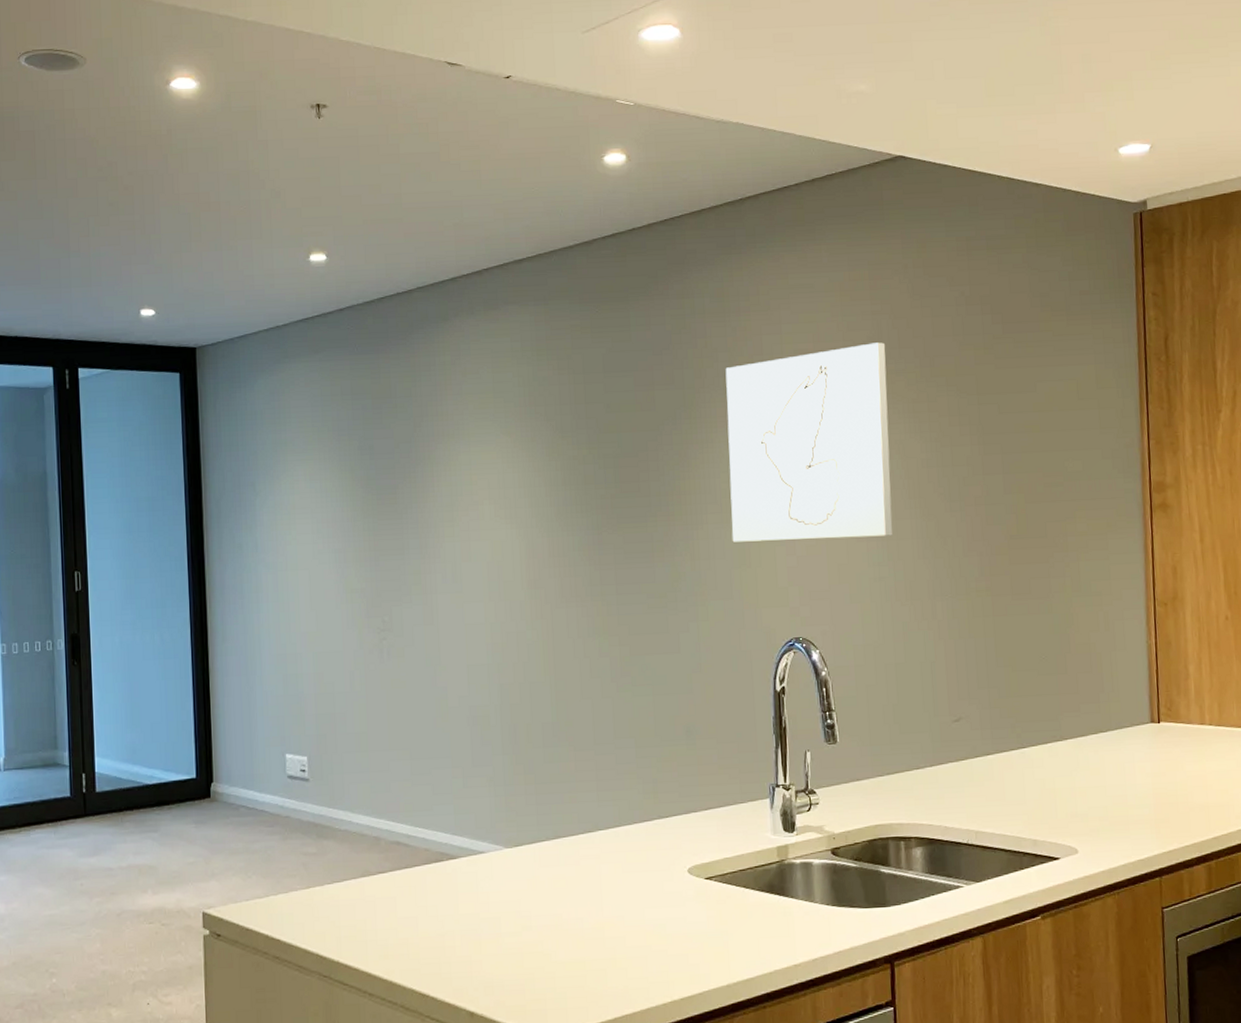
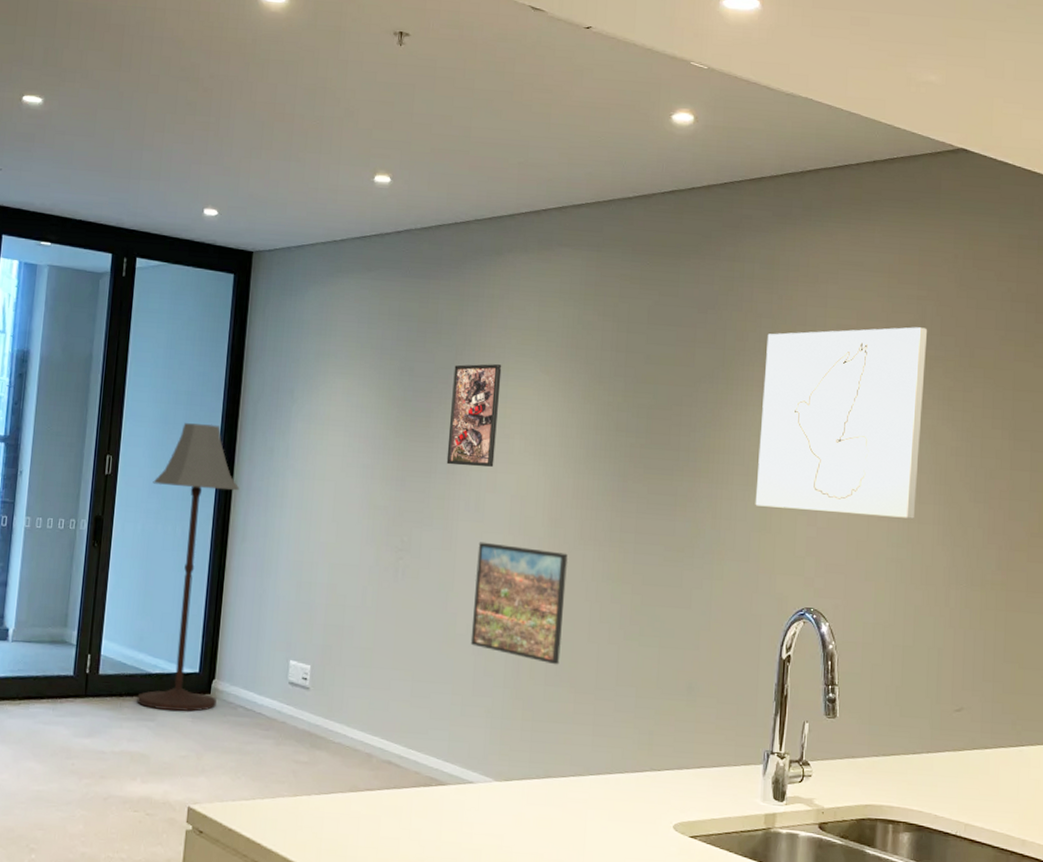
floor lamp: none [125,527,218,820] -> present [137,423,240,712]
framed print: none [414,432,466,539] -> present [446,364,502,467]
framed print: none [460,612,556,726] -> present [470,542,568,665]

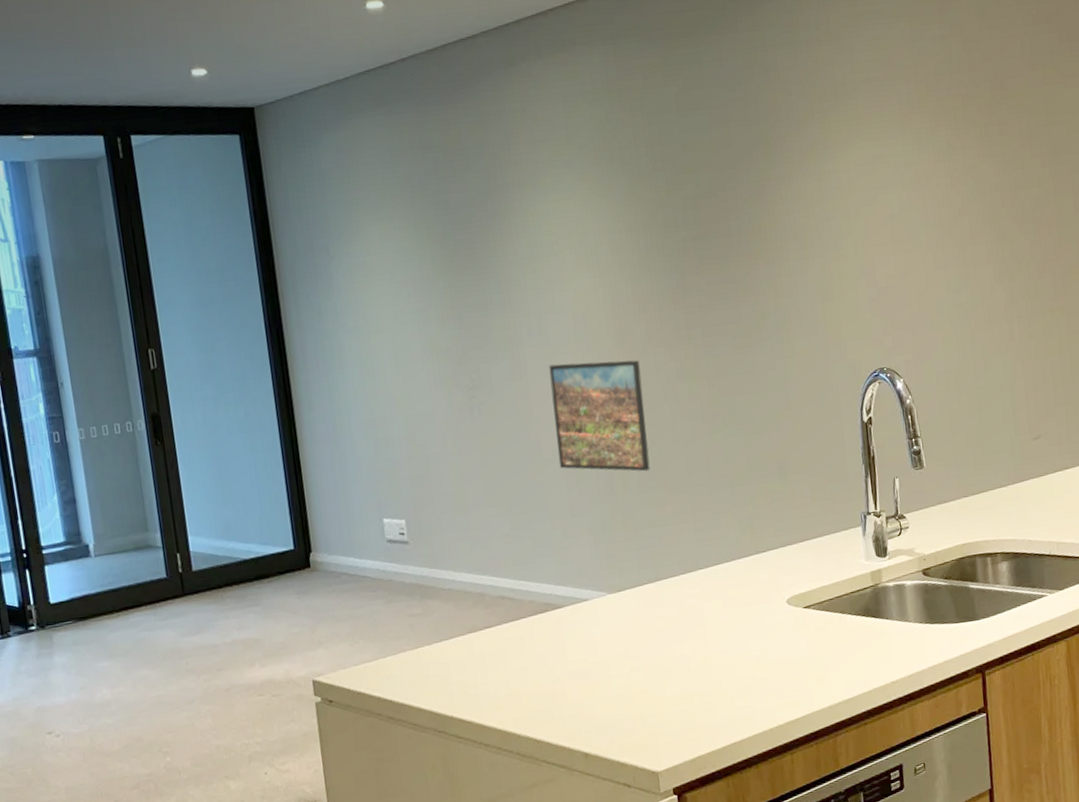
floor lamp: present [137,423,240,712] -> none [203,296,319,594]
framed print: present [446,364,502,467] -> none [489,181,549,294]
wall art: present [755,327,928,519] -> none [799,66,970,278]

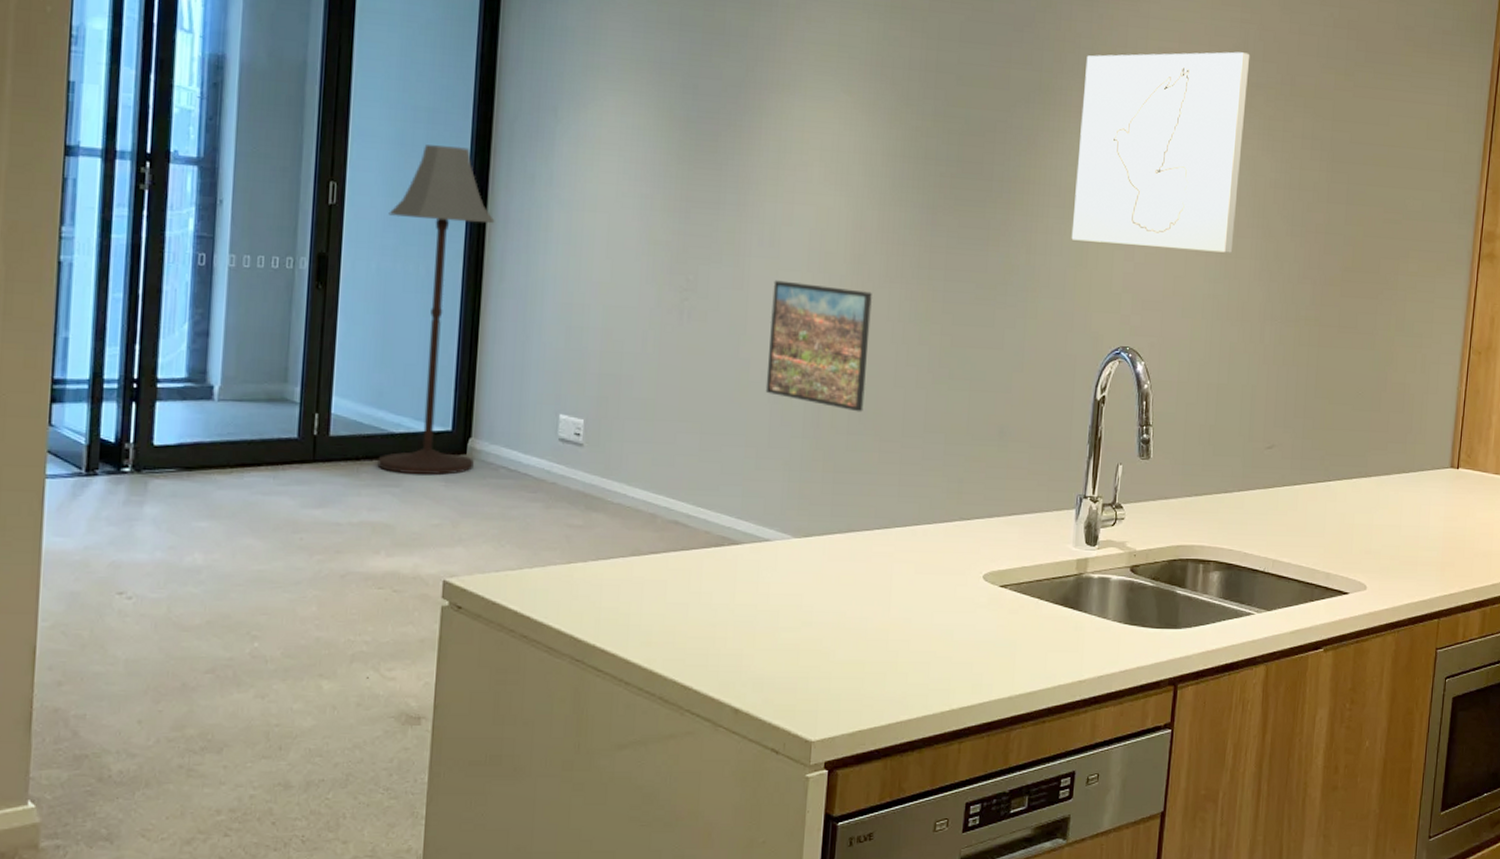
floor lamp: none [203,296,319,594] -> present [377,145,495,475]
wall art: none [799,66,970,278] -> present [1071,52,1250,253]

